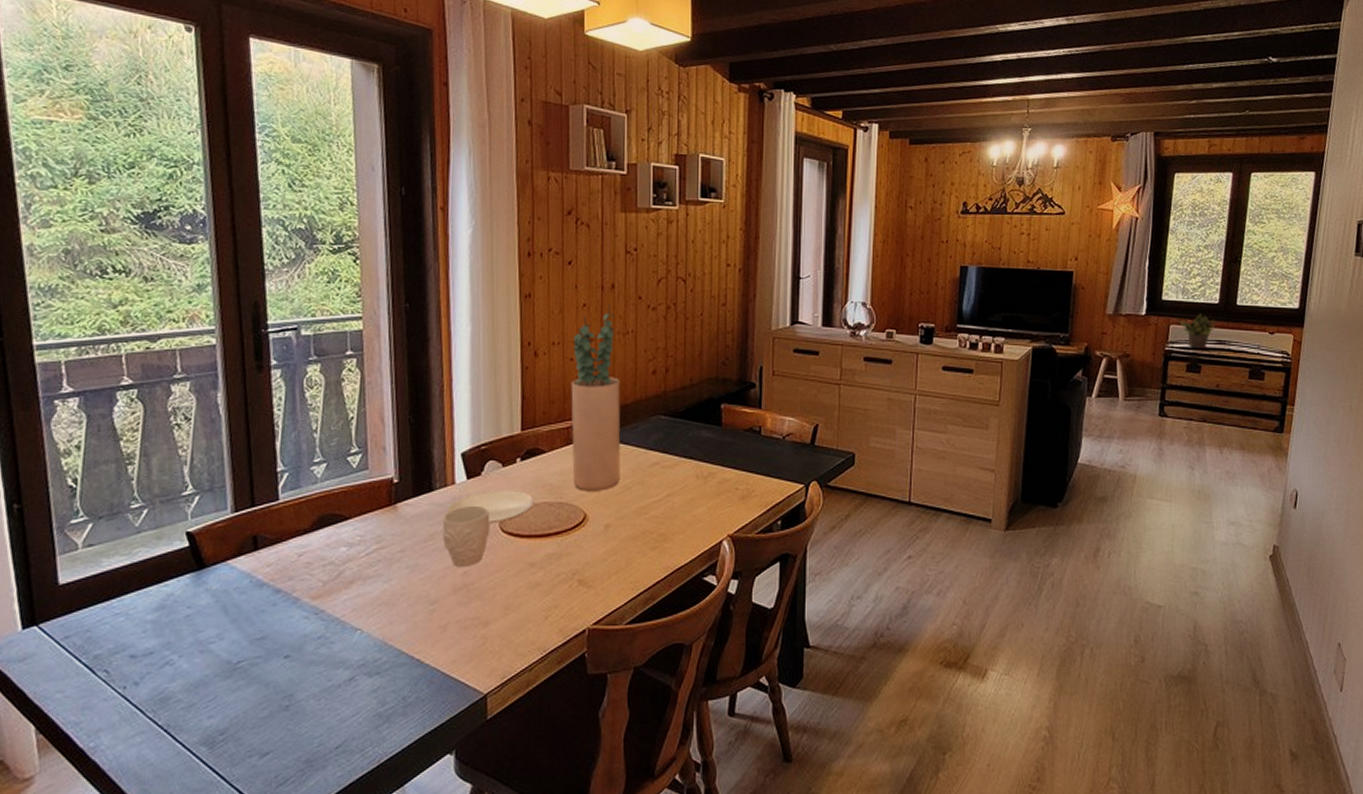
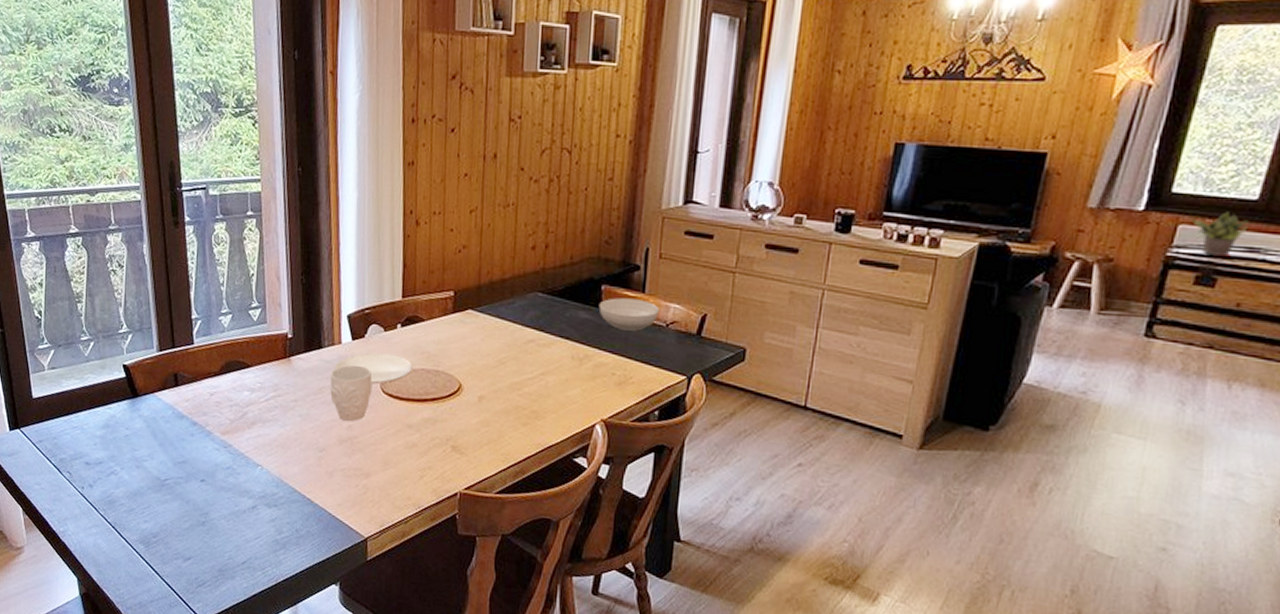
vase: present [571,304,621,491] -> none [449,175,499,363]
bowl: none [719,415,776,445] -> present [598,298,660,331]

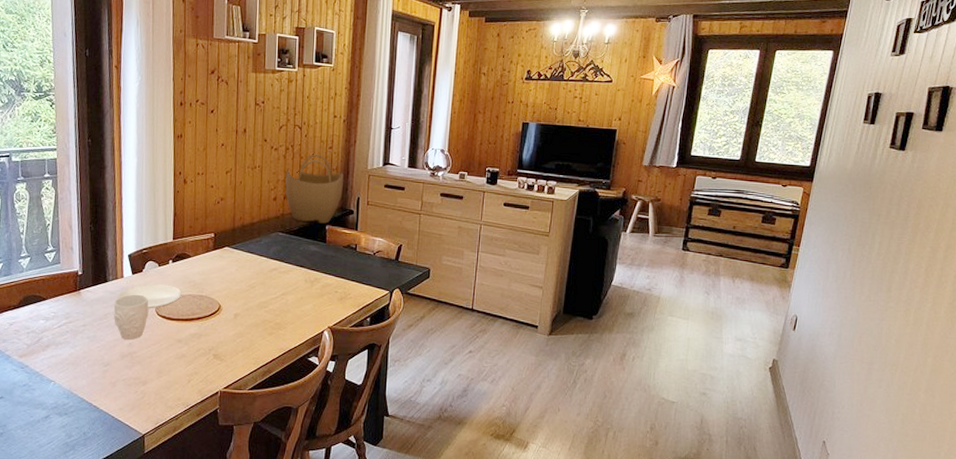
woven basket: none [547,187,627,283] -> present [285,154,344,224]
bowl: present [598,298,660,331] -> none [324,235,369,259]
potted plant: present [1190,211,1251,257] -> none [703,167,737,196]

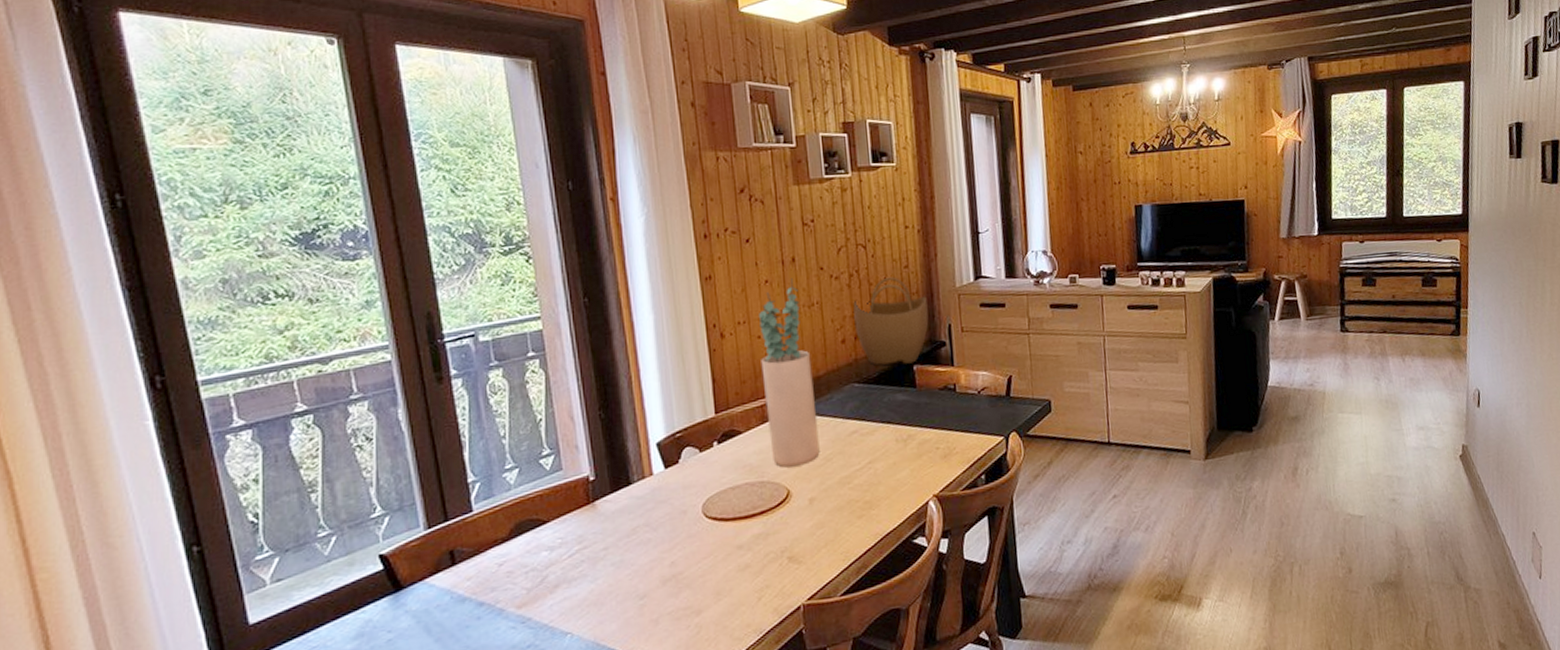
cup: present [114,294,149,340] -> none [645,493,694,558]
plate: present [117,283,182,309] -> none [648,474,736,511]
vase: none [211,145,249,288] -> present [759,278,820,468]

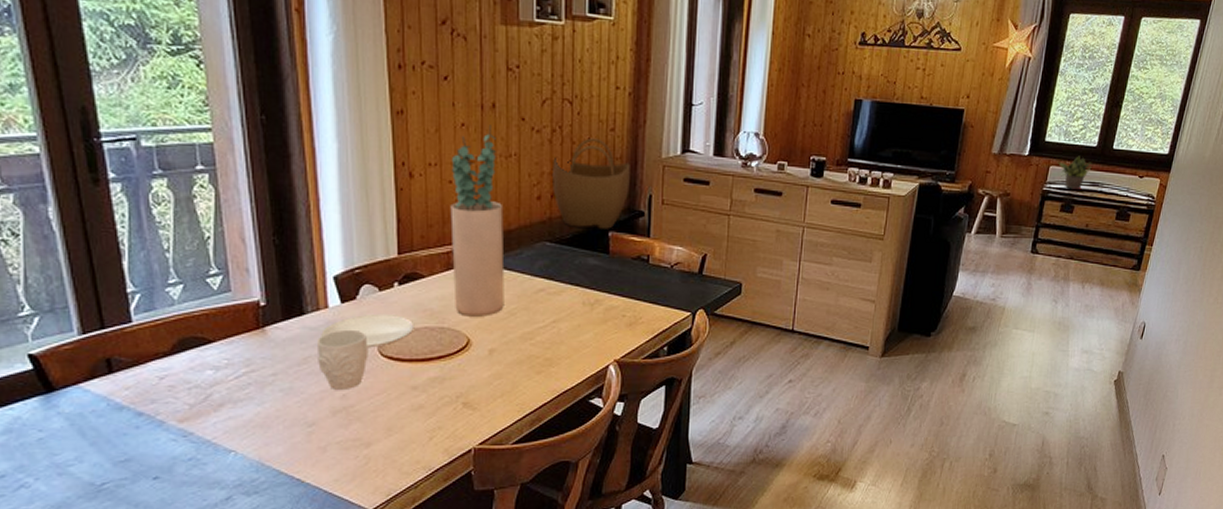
cup: none [645,493,694,558] -> present [318,329,369,391]
plate: none [648,474,736,511] -> present [321,313,415,348]
potted plant: none [1348,228,1387,263] -> present [1057,156,1093,190]

